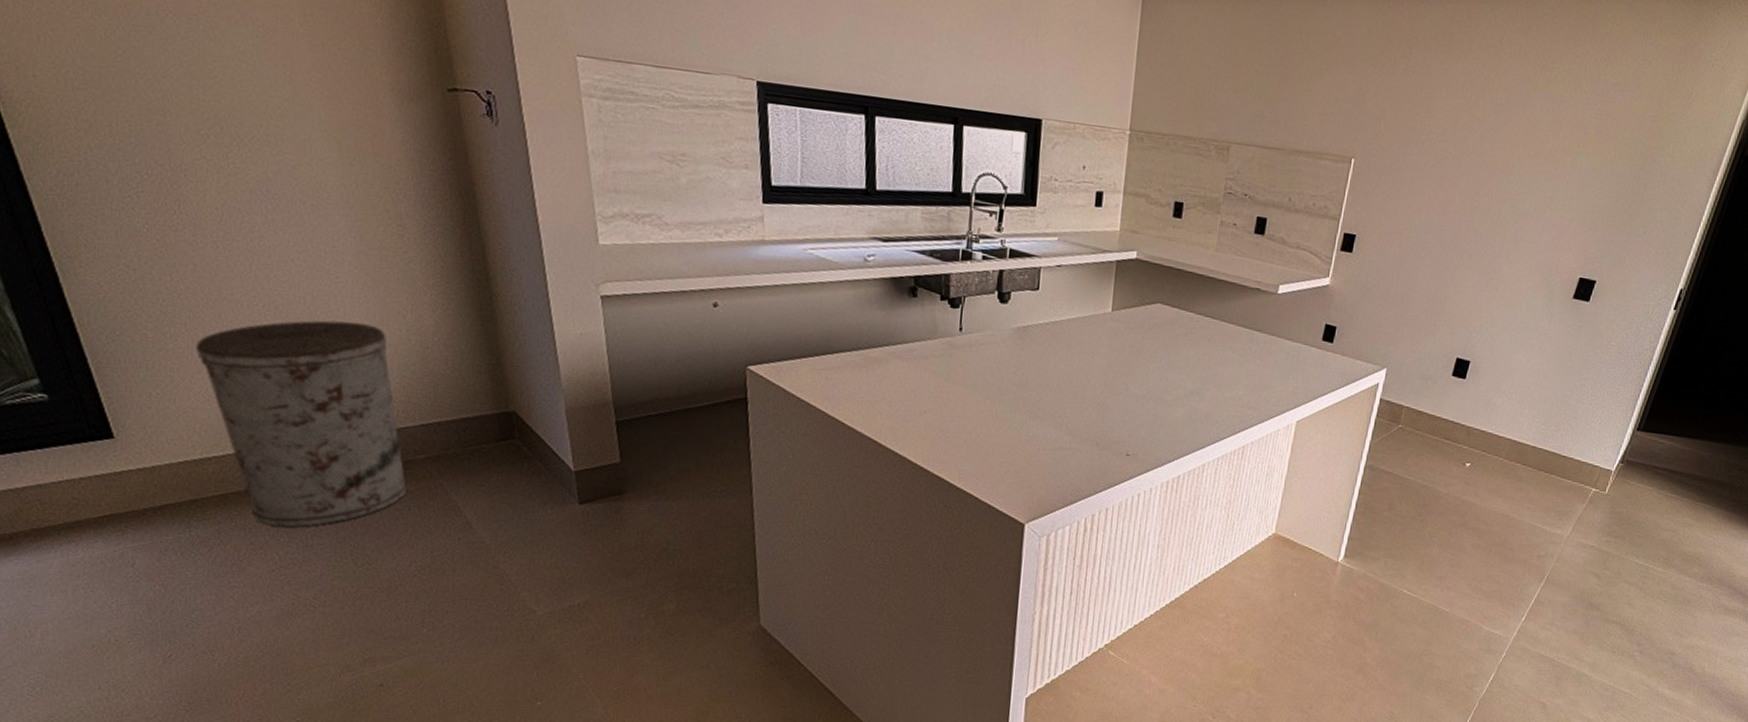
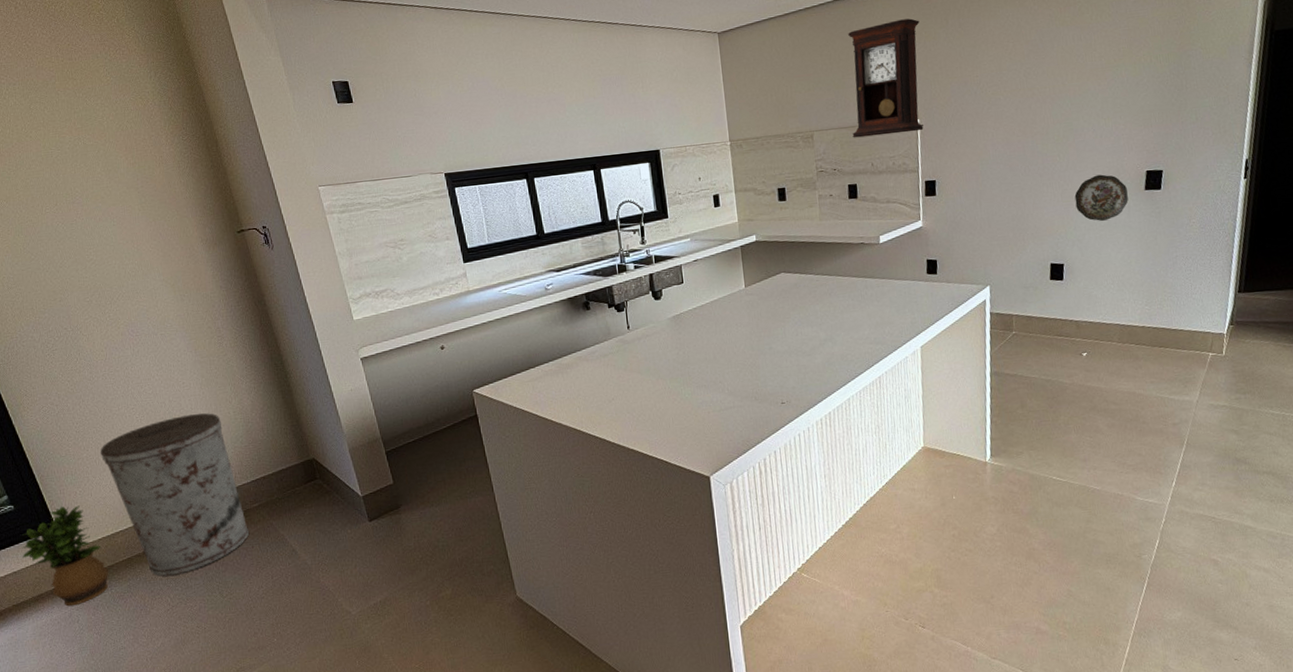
potted plant: none [54,408,190,544] -> present [22,505,109,606]
pendulum clock: none [1274,32,1381,173] -> present [848,18,924,138]
decorative plate: none [1498,270,1556,323] -> present [1074,174,1129,221]

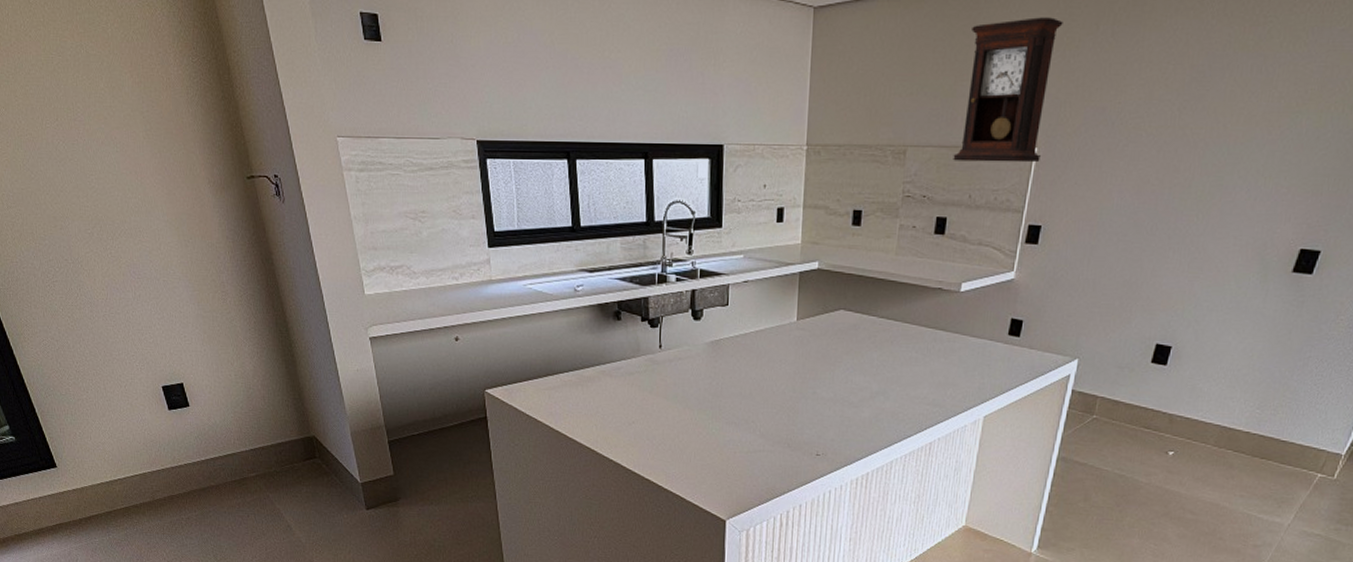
potted plant: present [22,505,109,606] -> none [23,445,107,545]
trash can: present [100,413,250,576] -> none [99,371,246,531]
decorative plate: present [1074,174,1129,221] -> none [1202,246,1271,302]

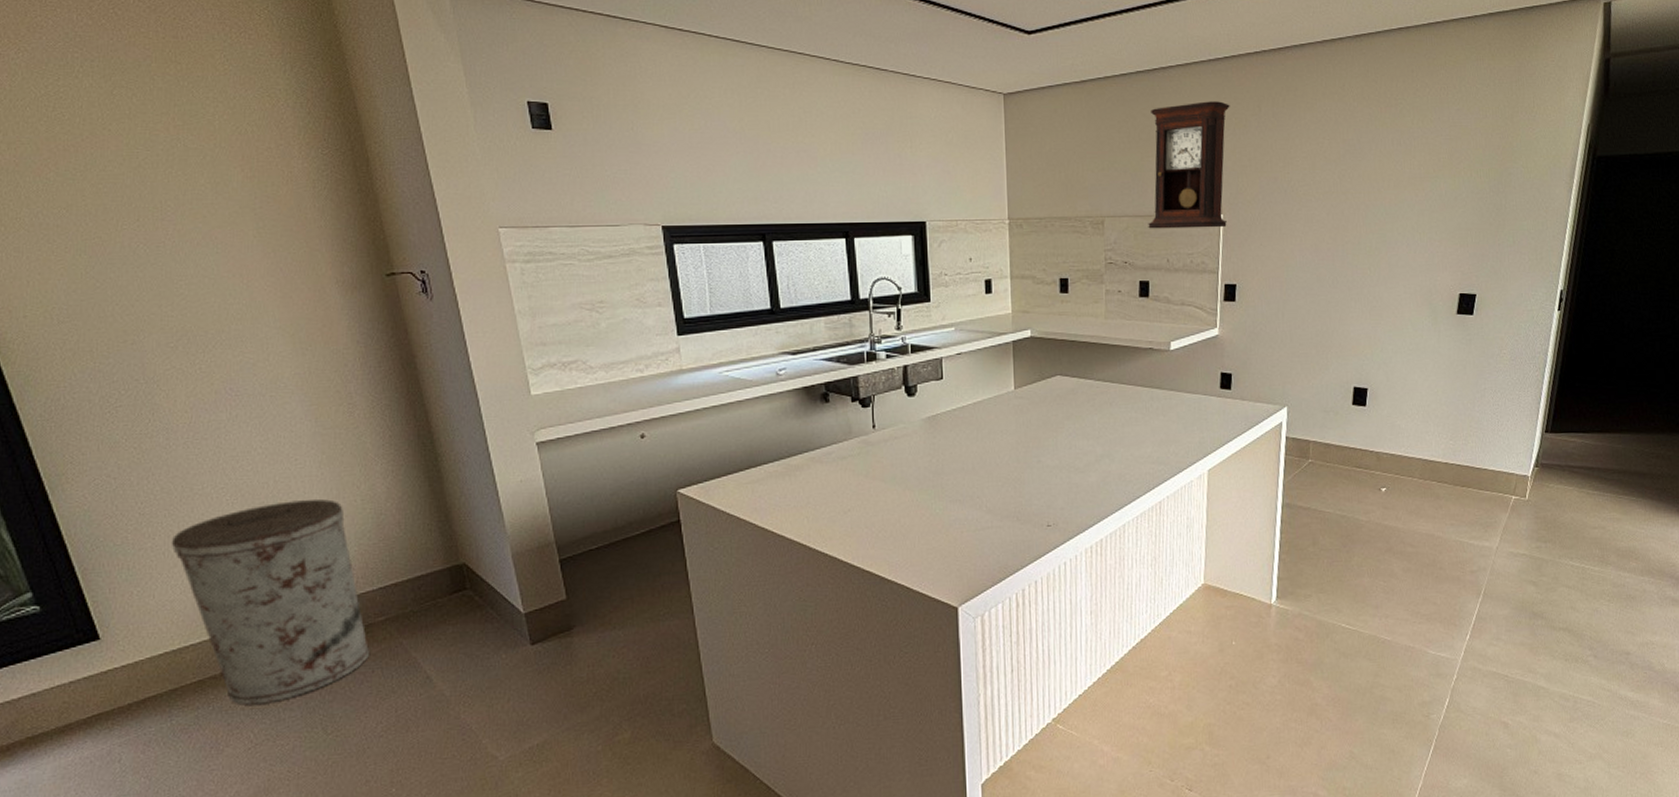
trash can: none [99,371,246,531] -> present [171,499,371,705]

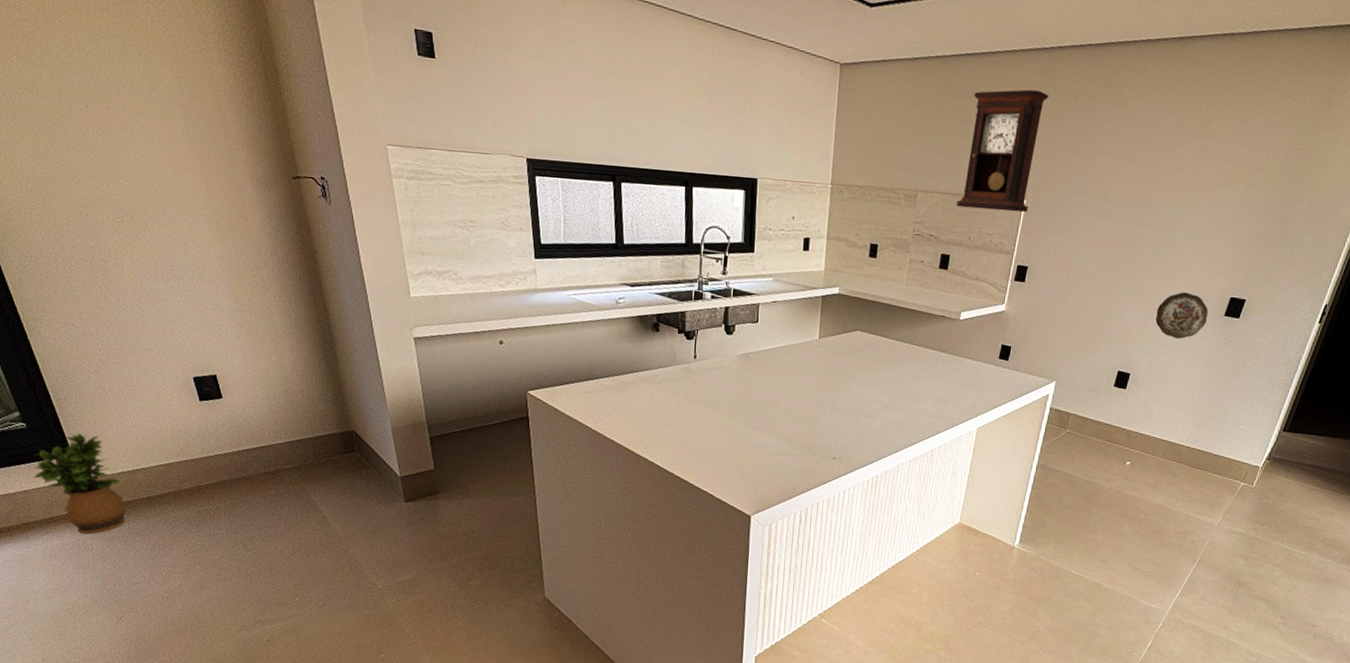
potted plant: none [47,609,170,741] -> present [34,432,127,534]
trash can: present [171,499,371,705] -> none [124,363,280,521]
decorative plate: none [1383,293,1439,344] -> present [1155,292,1208,339]

